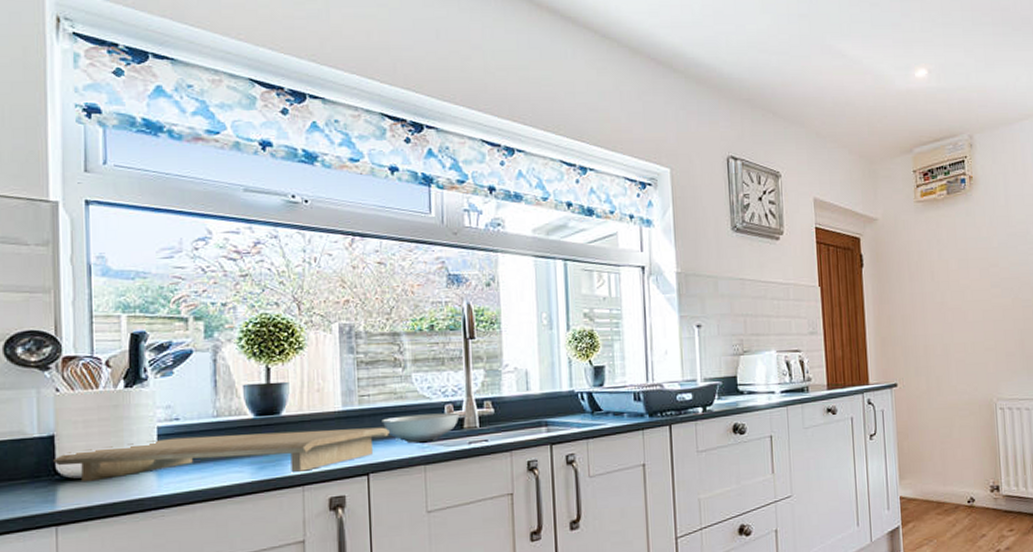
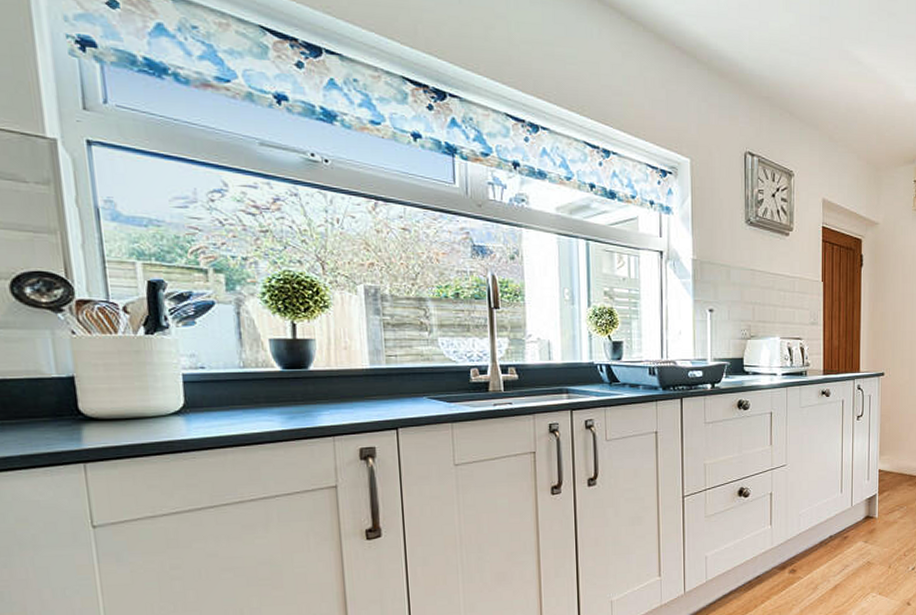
cutting board: present [53,427,390,482] -> none [75,385,417,423]
bowl: present [381,412,460,442] -> none [409,376,485,401]

